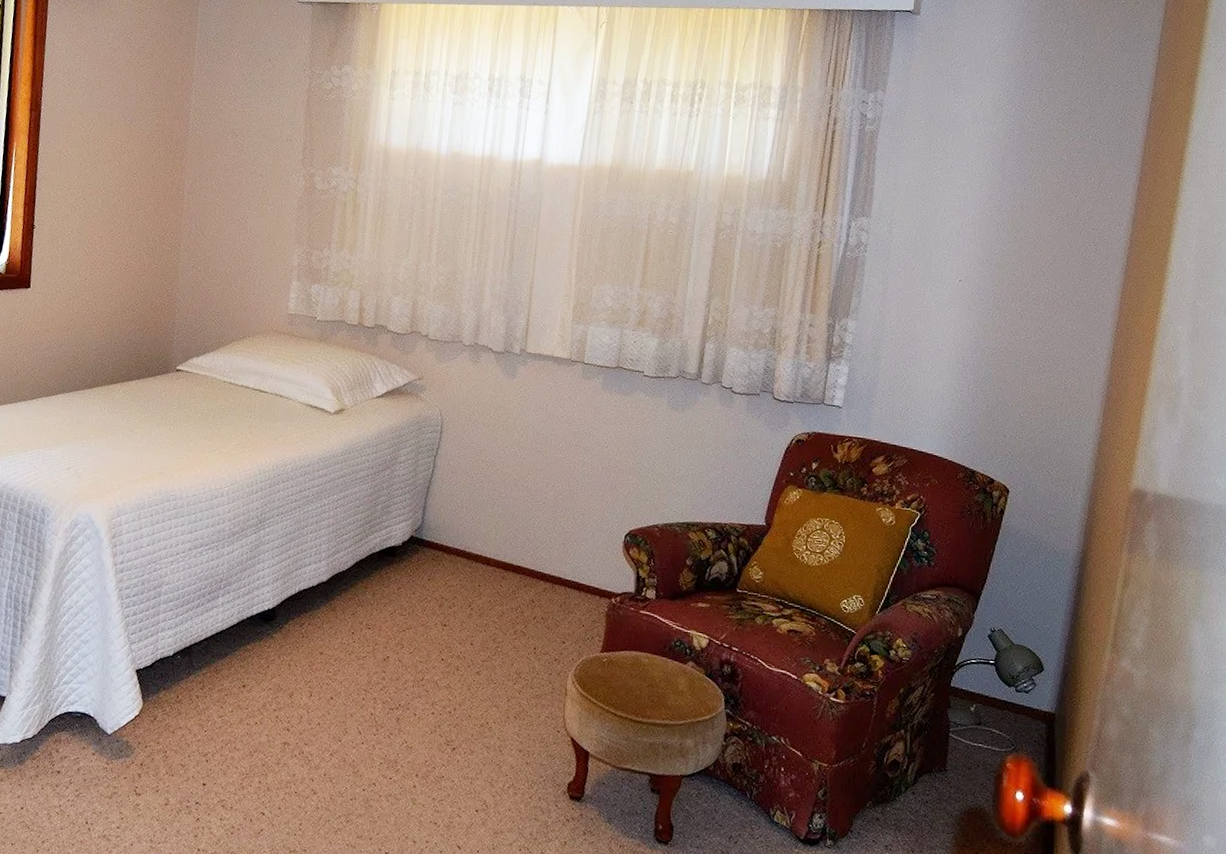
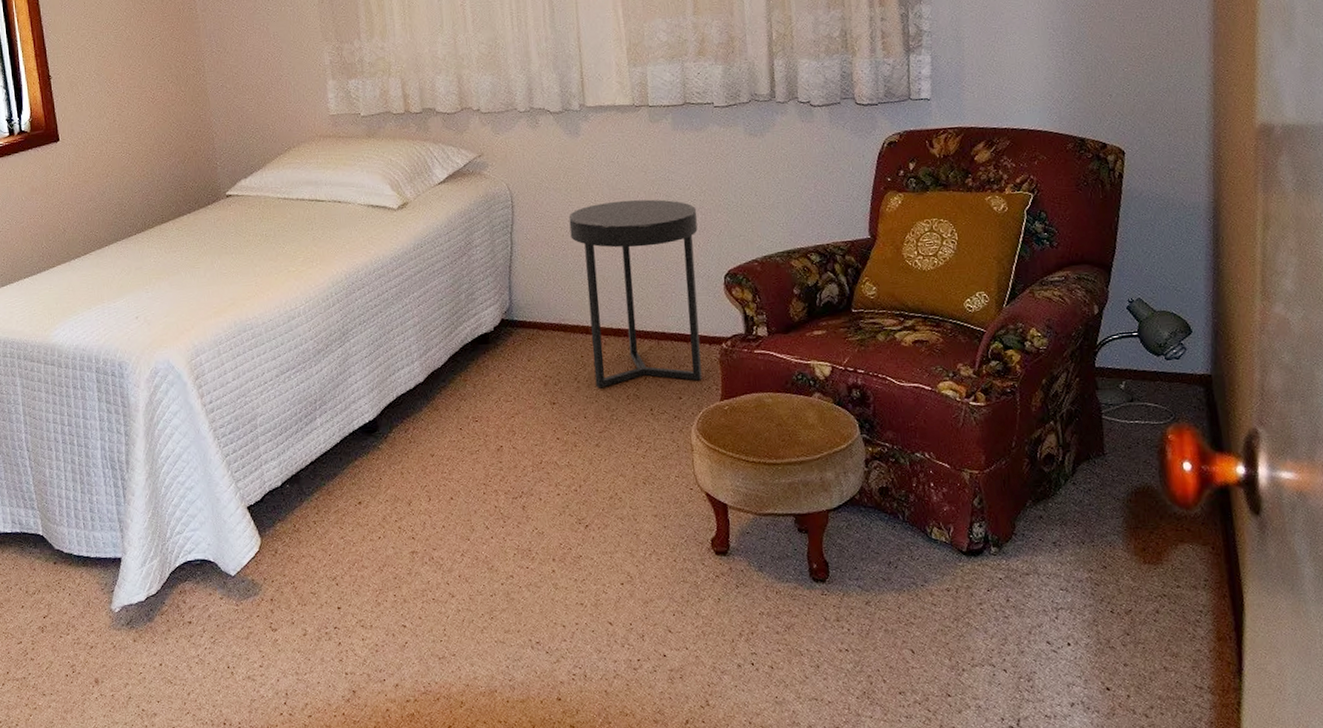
side table: none [487,444,611,630] -> present [568,199,702,389]

